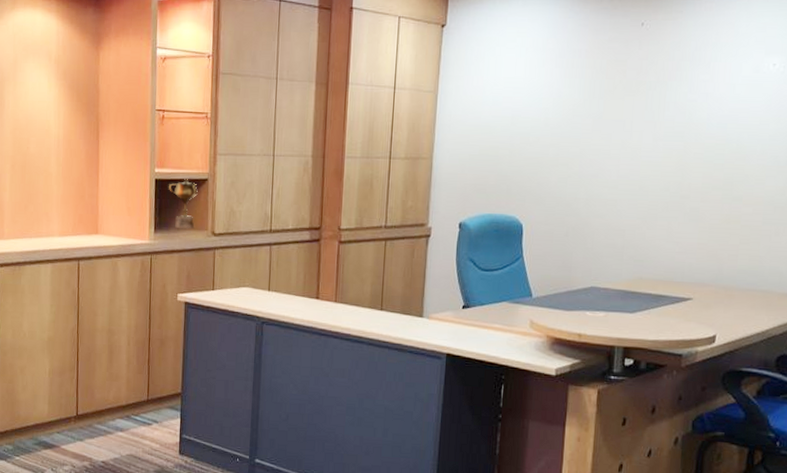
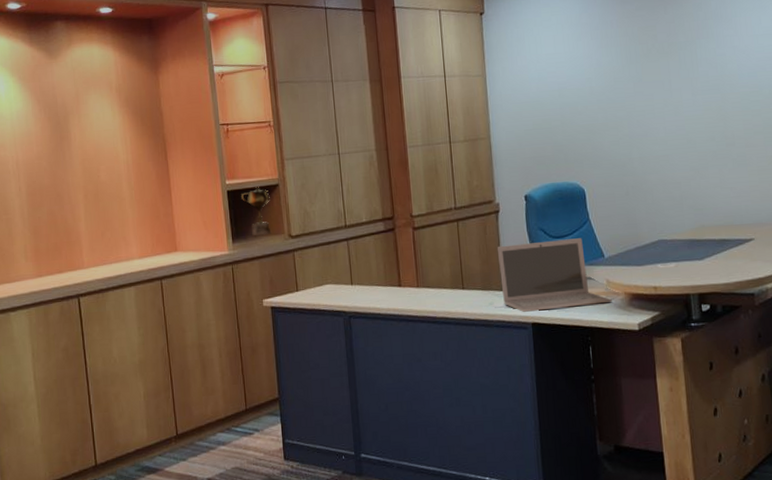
laptop: none [421,271,533,344] -> present [497,238,612,313]

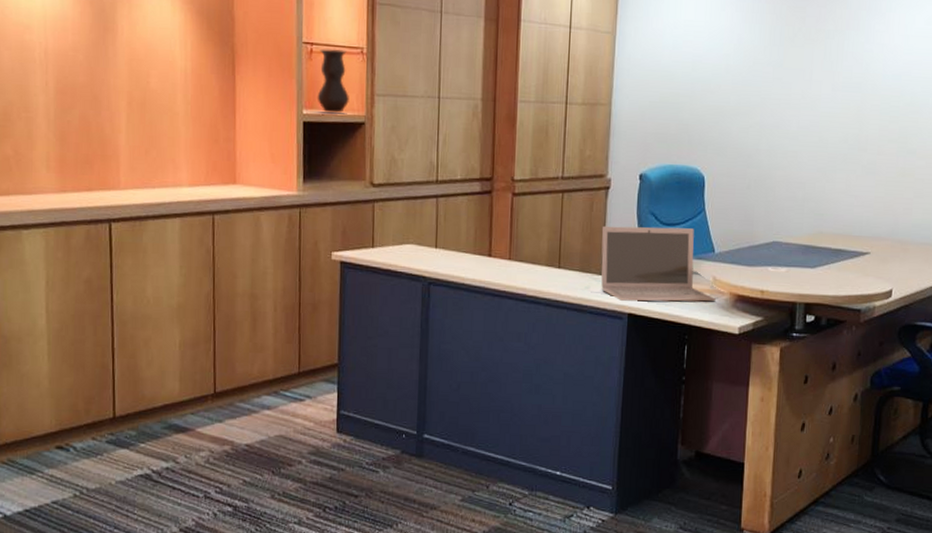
vase: none [234,125,263,180] -> present [317,48,349,113]
trophy: present [241,187,272,236] -> none [320,122,353,180]

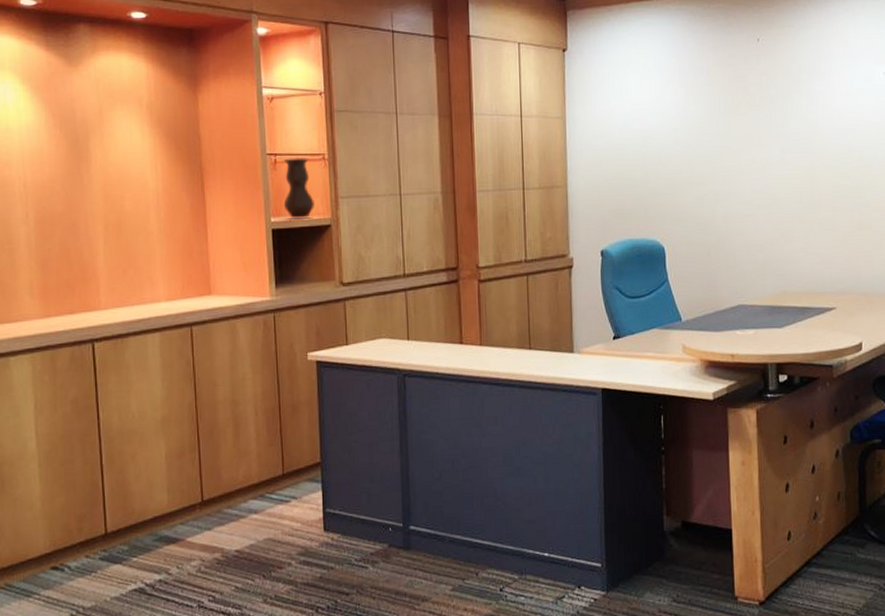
laptop: present [601,225,716,302] -> none [568,299,687,378]

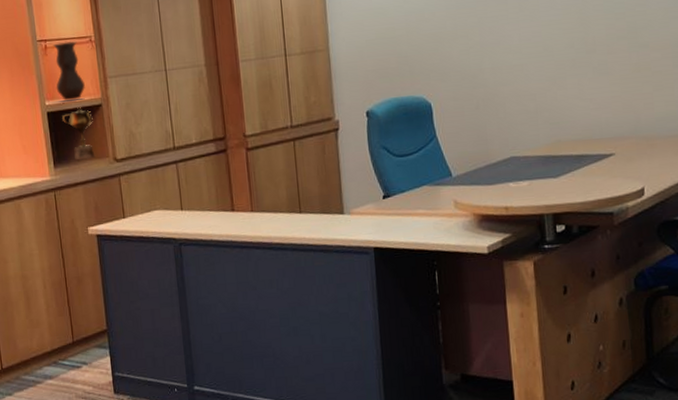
trophy: none [288,226,321,282] -> present [62,107,95,161]

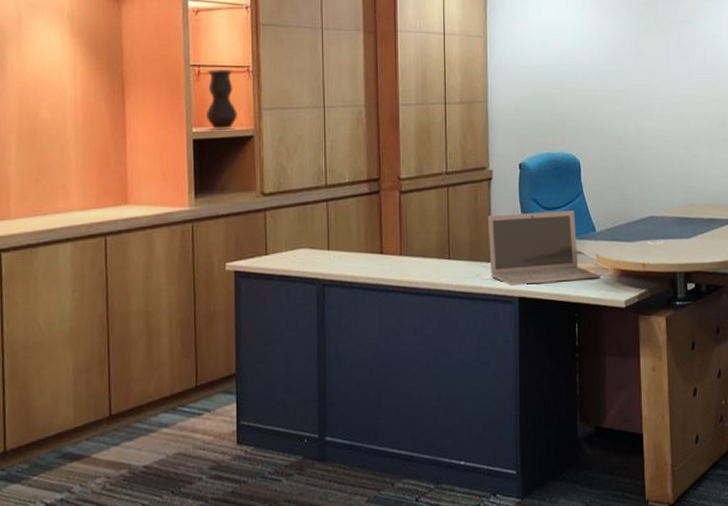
trophy: present [62,107,95,161] -> none [209,137,243,192]
laptop: none [336,156,460,237] -> present [487,211,601,287]

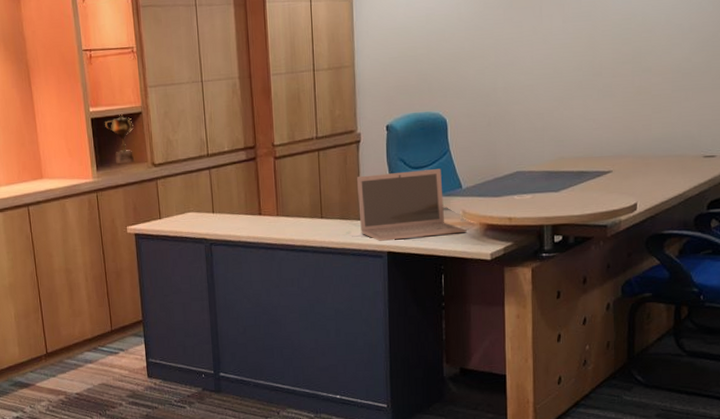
vase: present [206,68,237,129] -> none [97,51,127,108]
trophy: none [209,137,243,192] -> present [105,114,135,164]

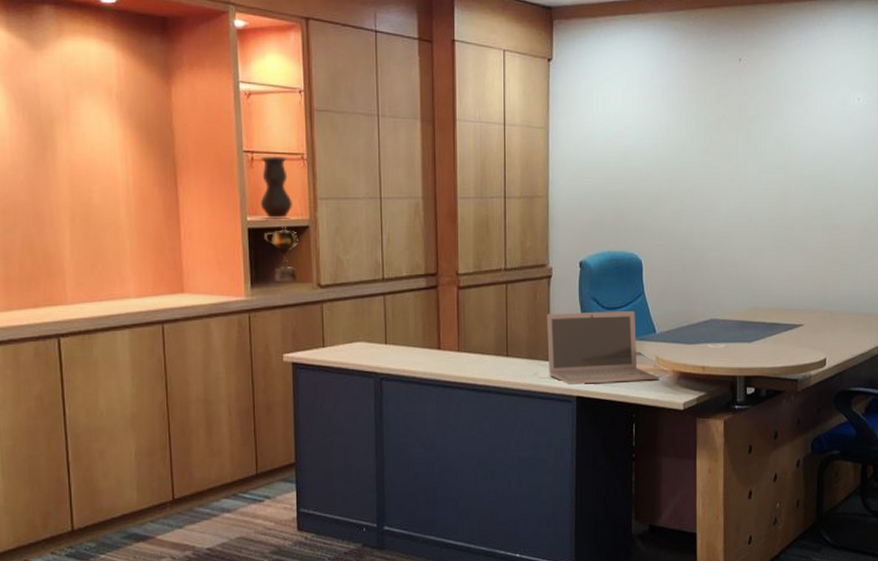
vase: none [97,51,127,108] -> present [260,155,292,218]

